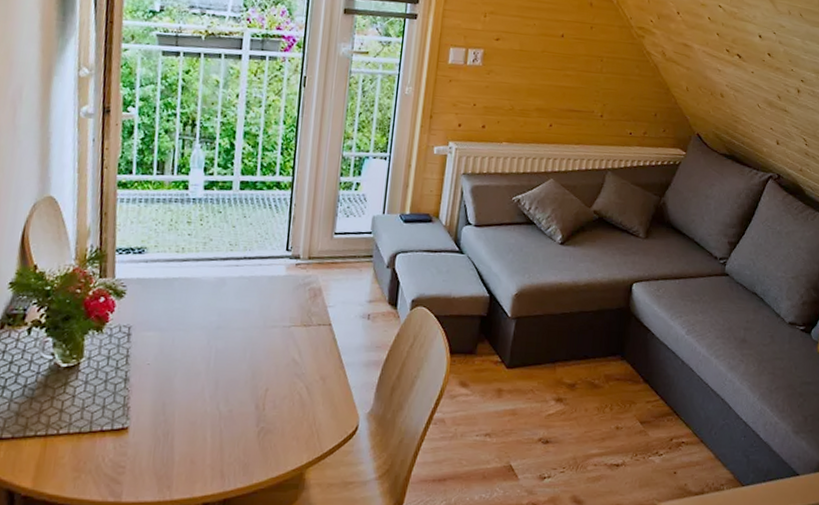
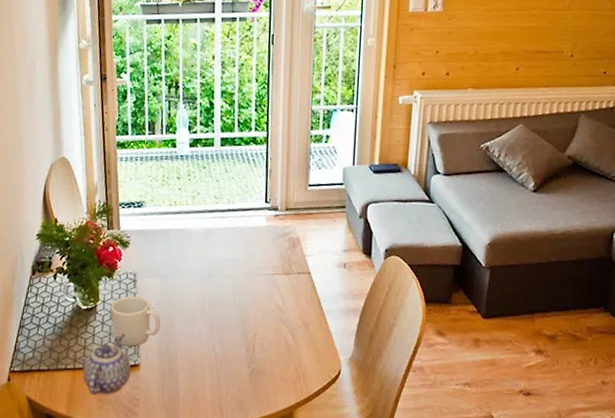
teapot: none [56,396,118,465] -> present [82,335,131,396]
mug: none [96,351,157,408] -> present [110,295,160,347]

